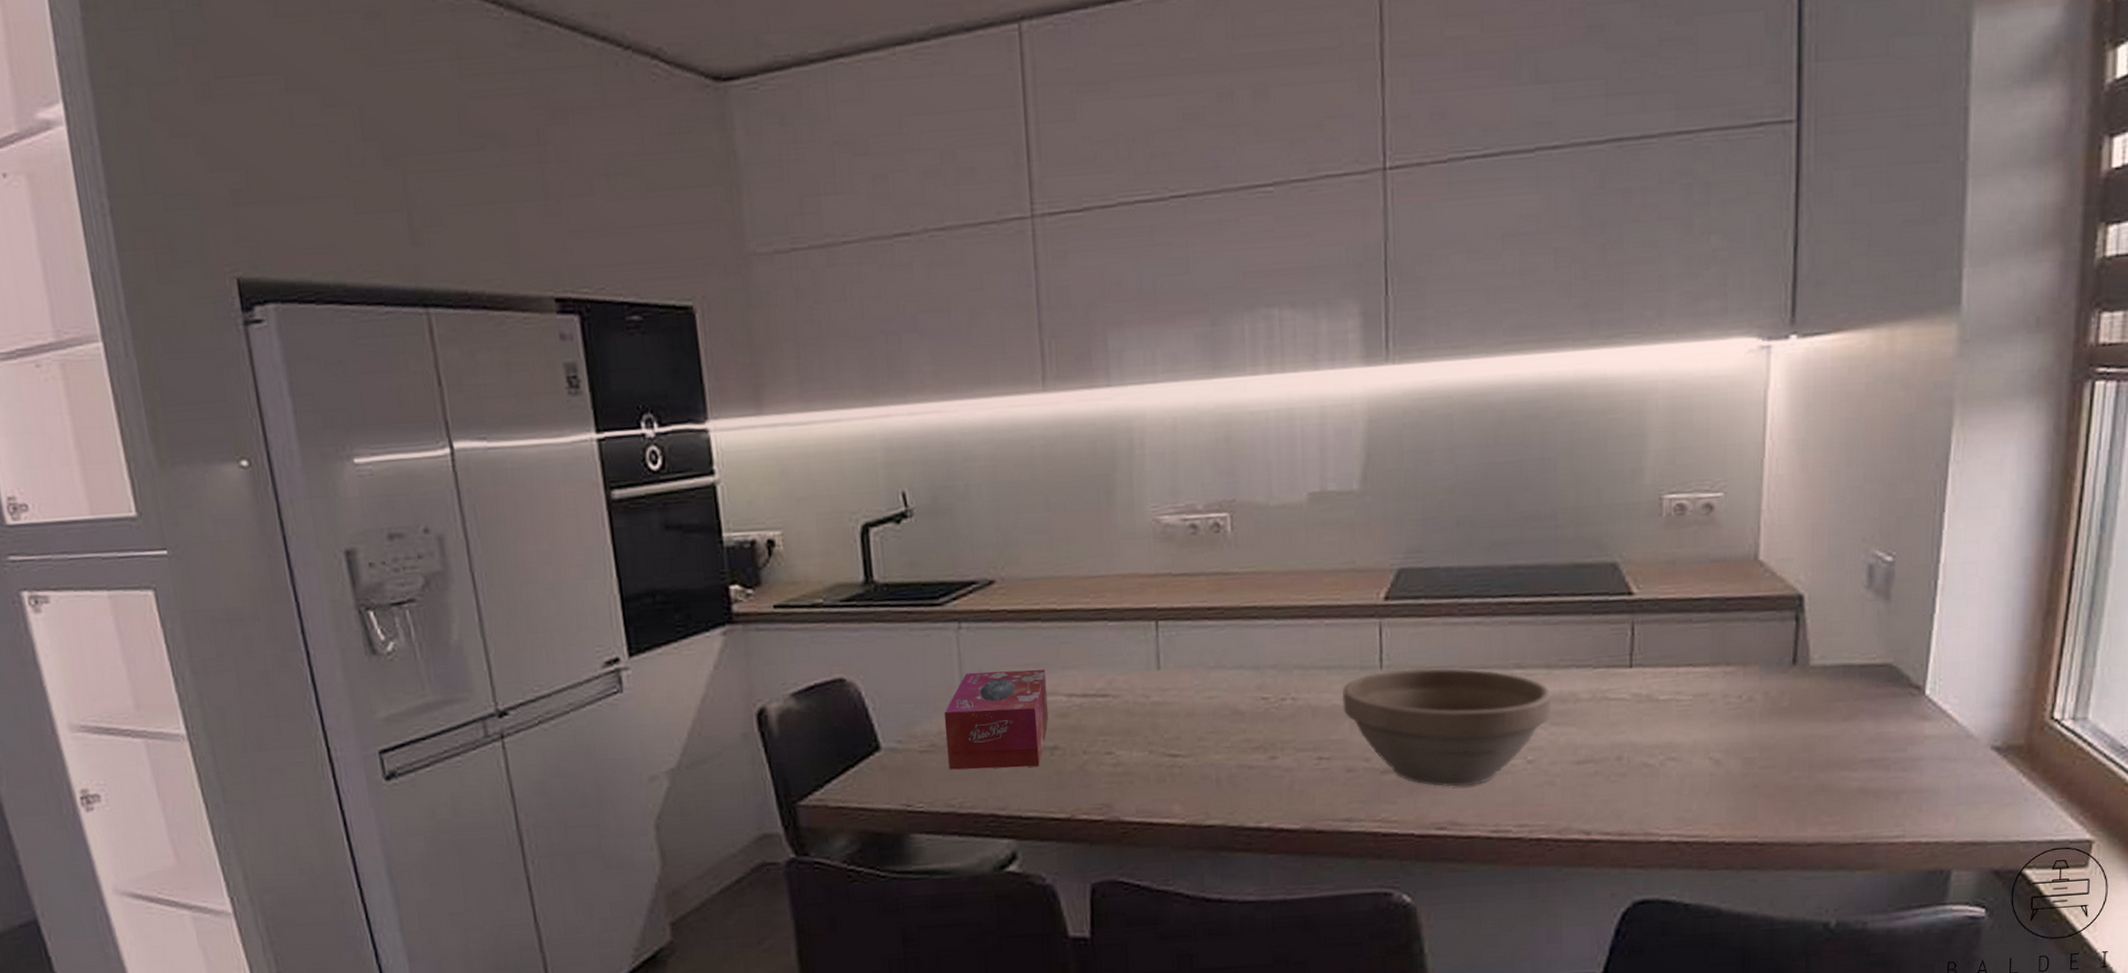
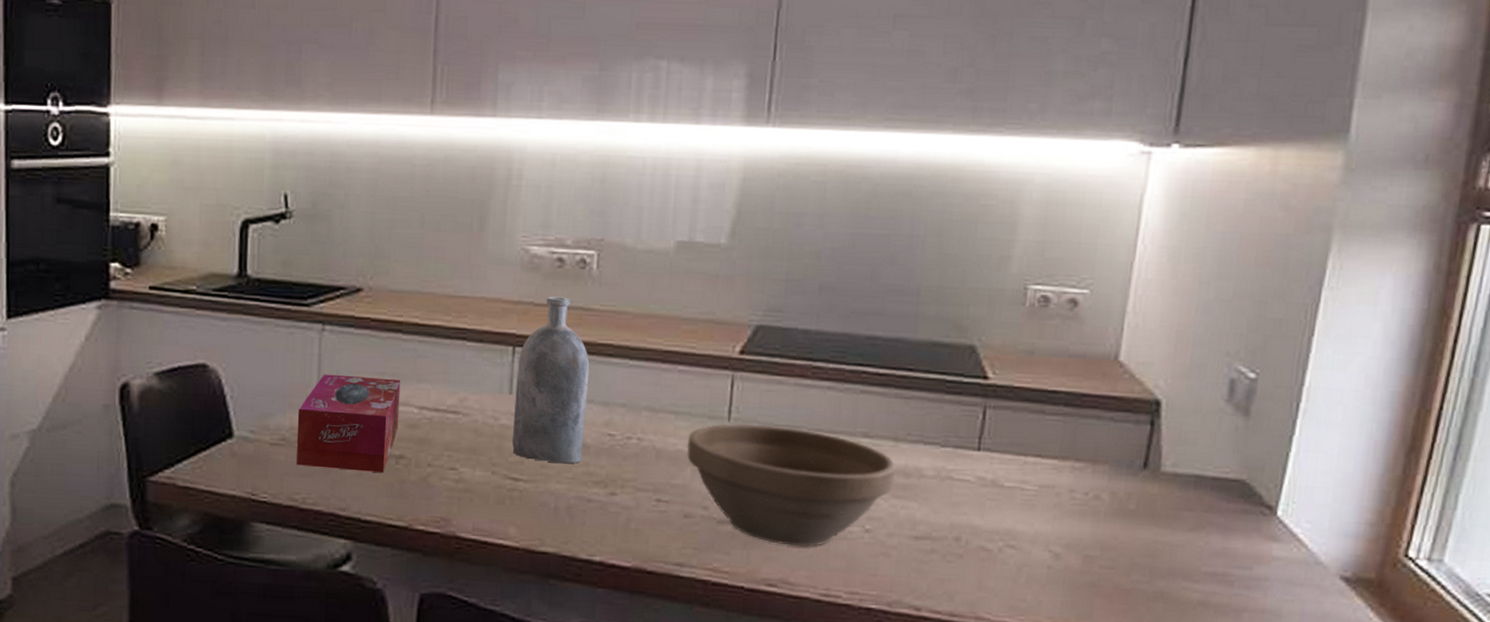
bottle: none [1162,564,1238,734] -> present [512,296,590,464]

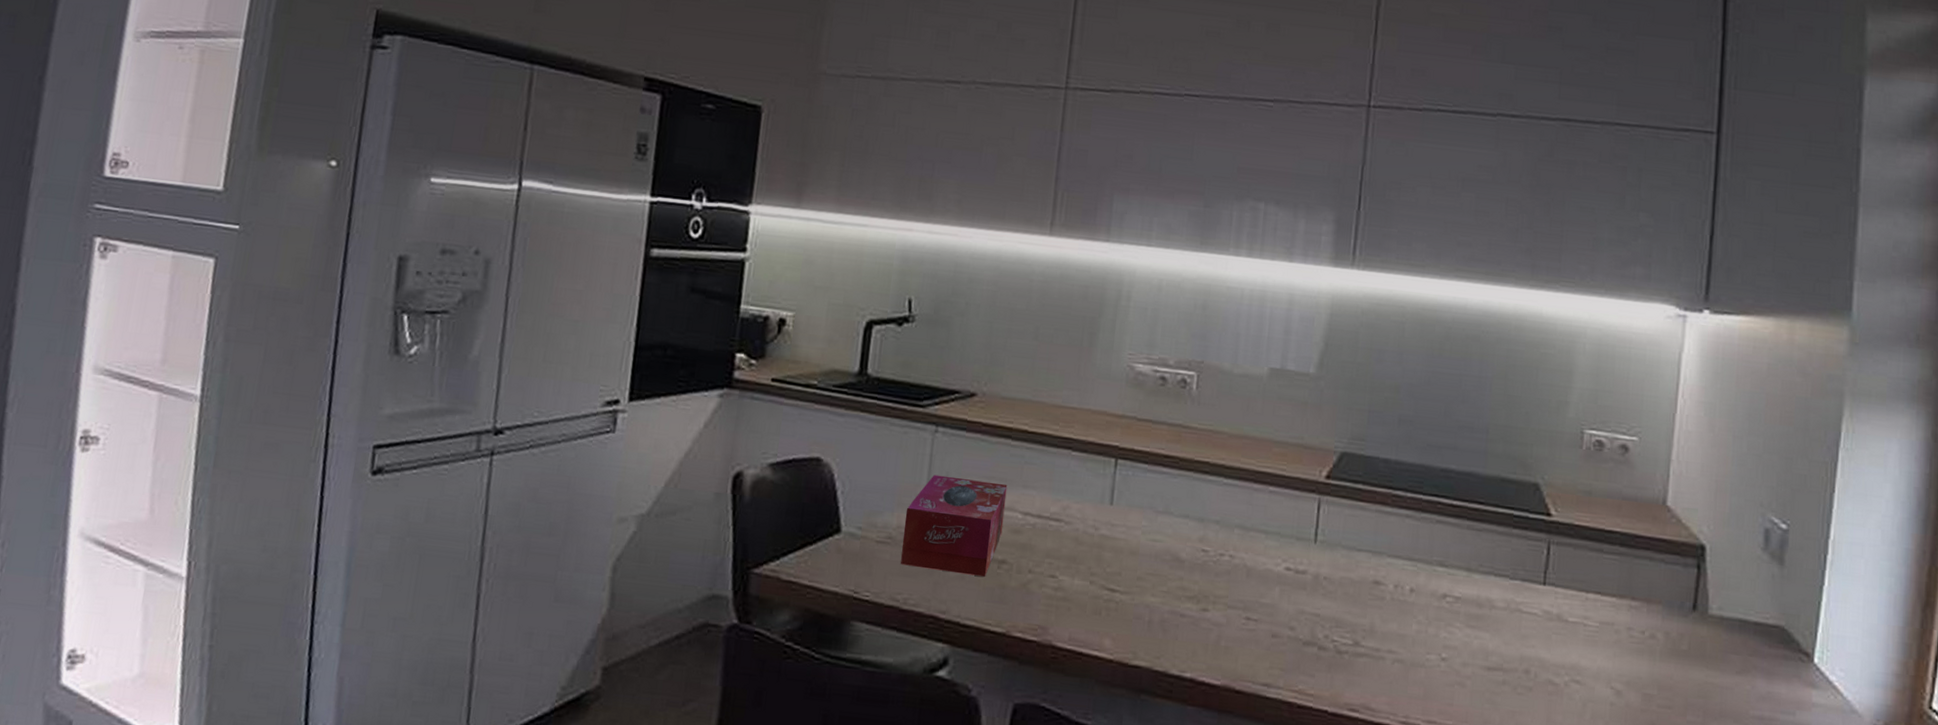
bottle: present [512,296,590,464] -> none [1111,412,1187,578]
flower pot: present [686,423,896,547] -> none [1275,545,1470,673]

